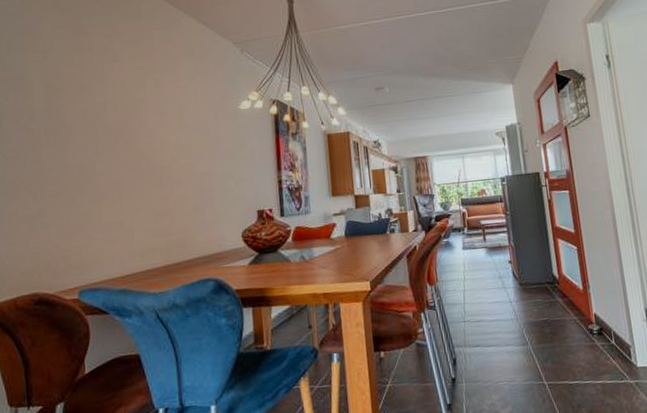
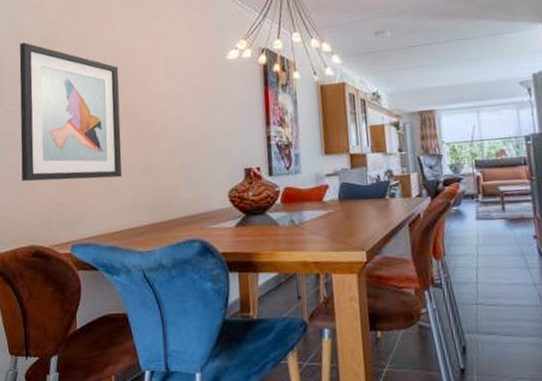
wall art: none [20,89,134,229] -> present [19,42,122,182]

